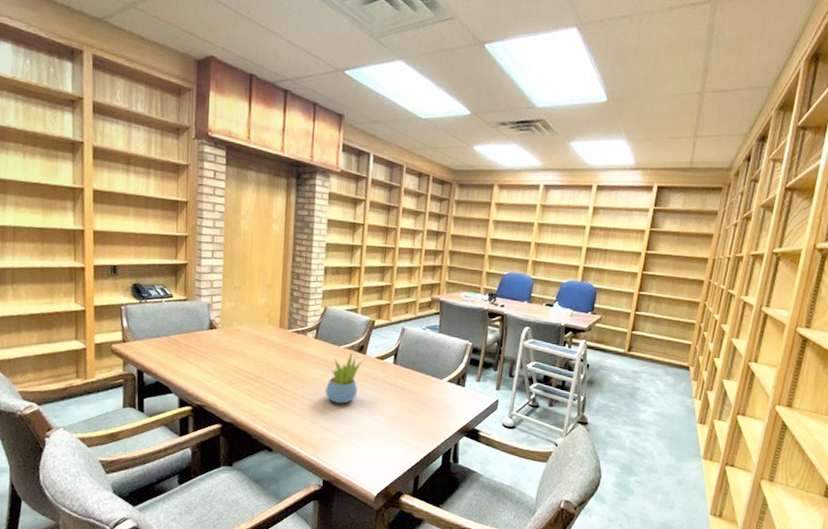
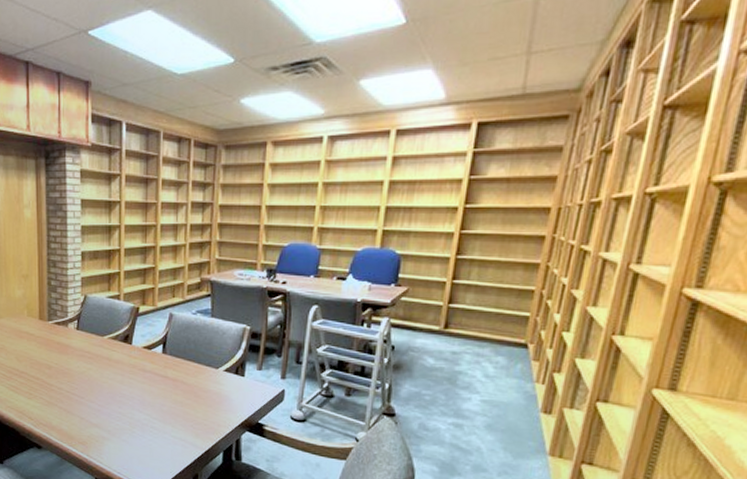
succulent plant: present [325,351,364,405] -> none [92,341,130,399]

